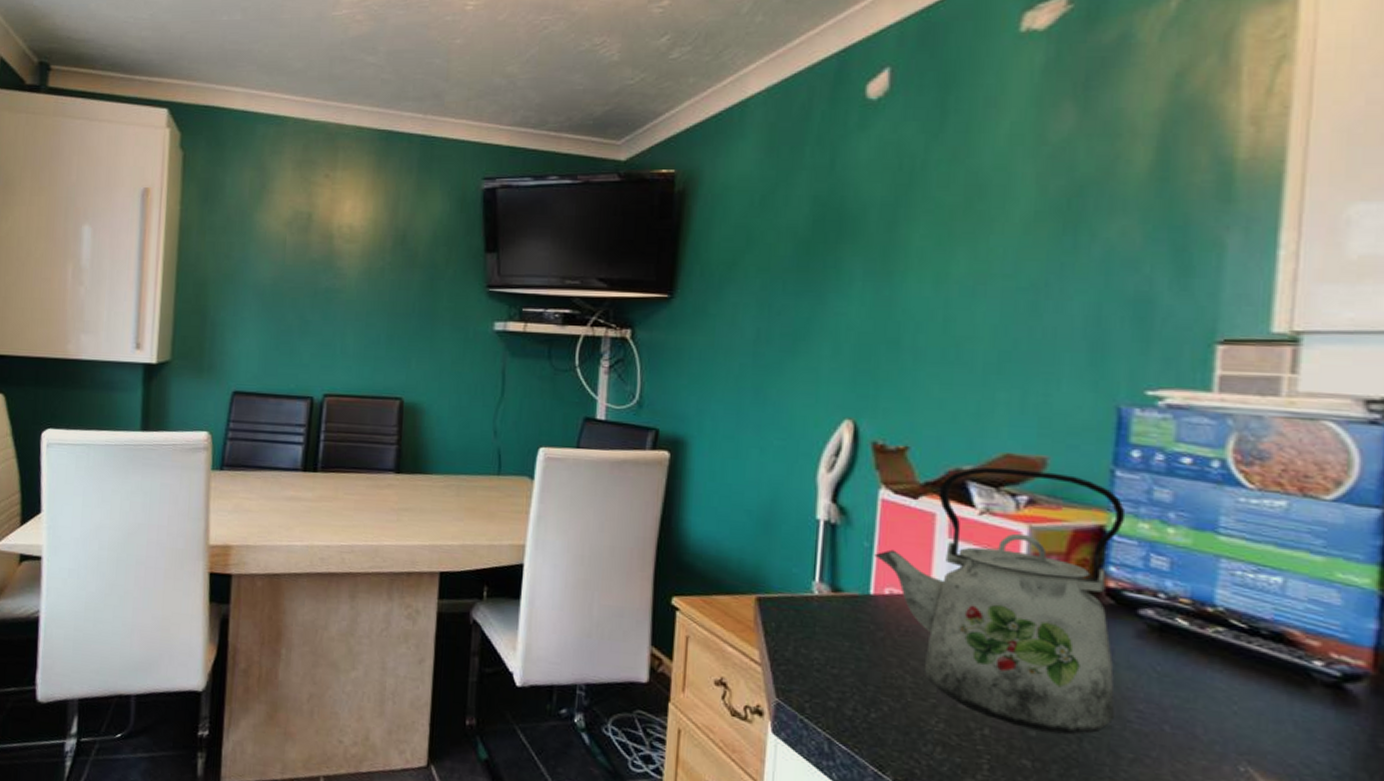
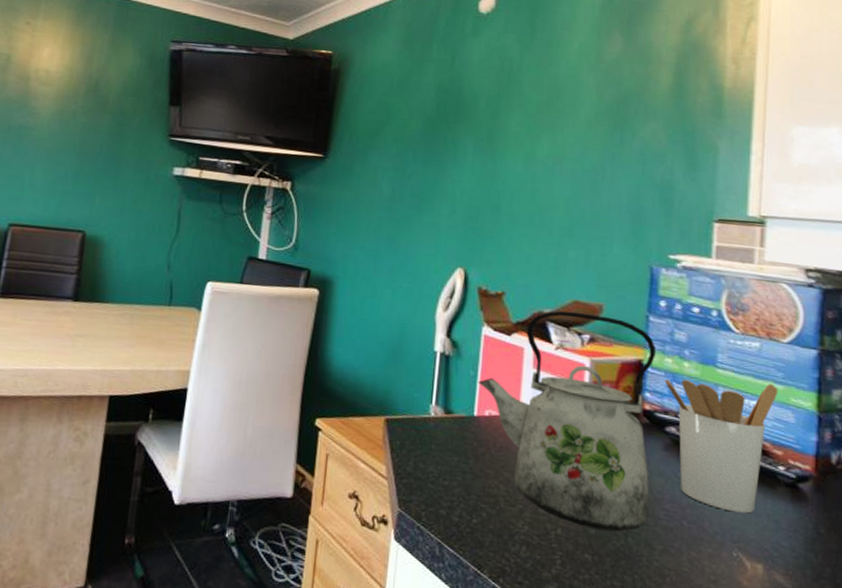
utensil holder: none [1137,549,1316,719] -> present [664,379,778,514]

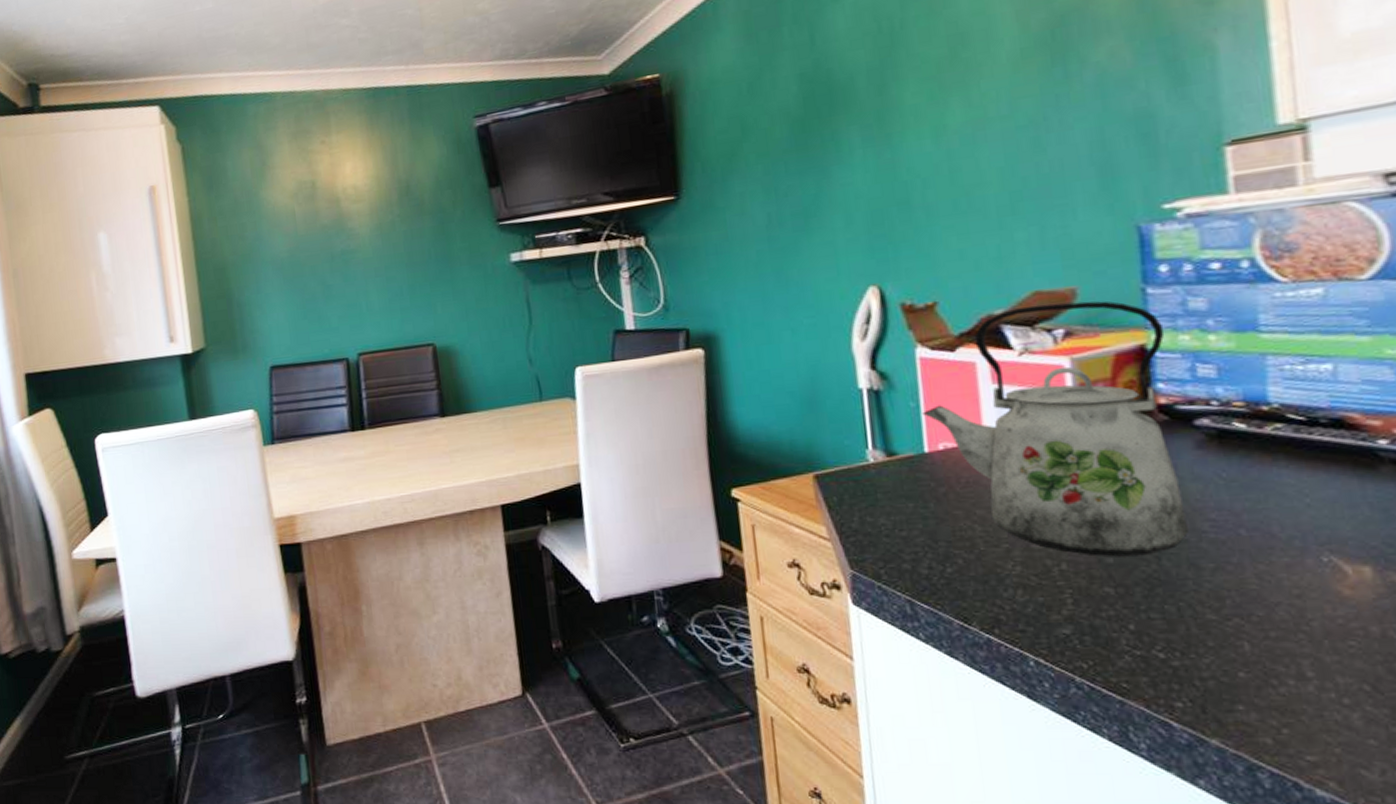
utensil holder: present [664,379,778,514] -> none [1182,337,1363,508]

